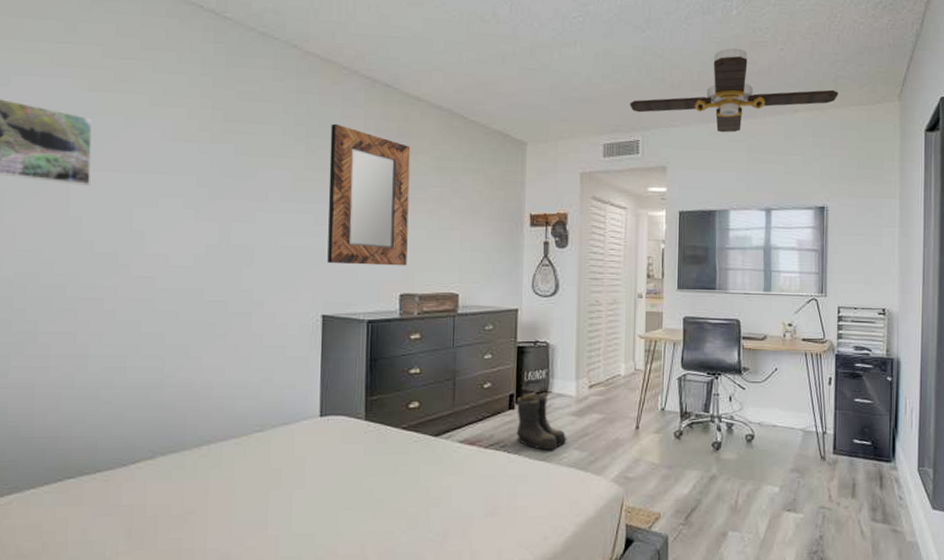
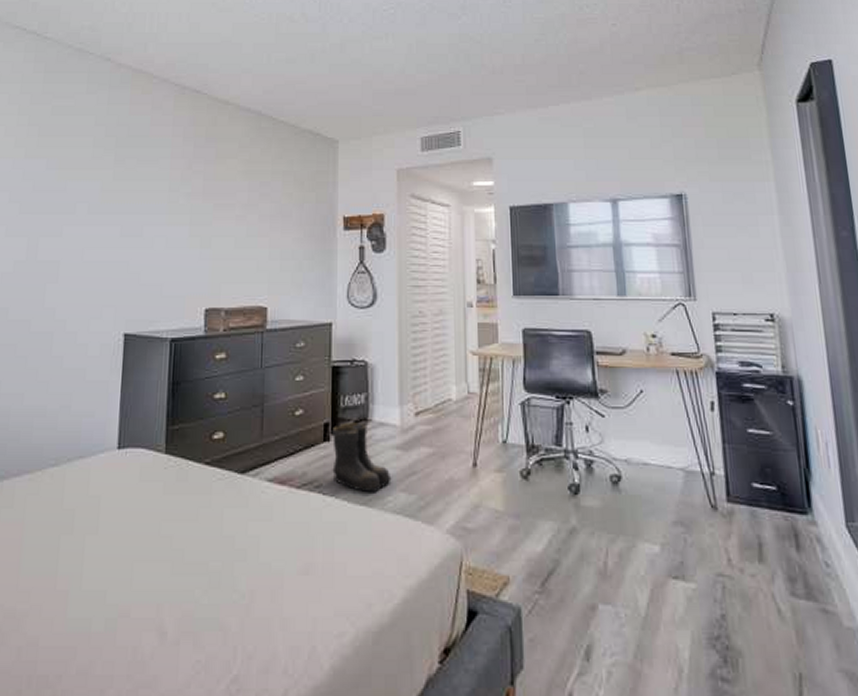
home mirror: present [327,123,411,266] -> none [131,132,218,278]
ceiling fan: present [630,47,838,133] -> none [448,27,685,118]

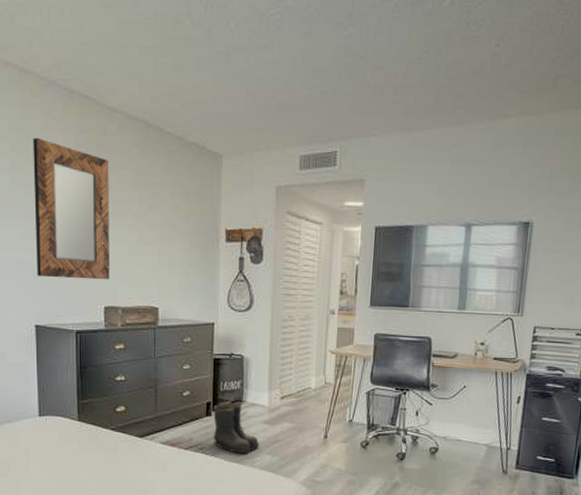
home mirror: none [131,132,218,278] -> present [32,137,110,280]

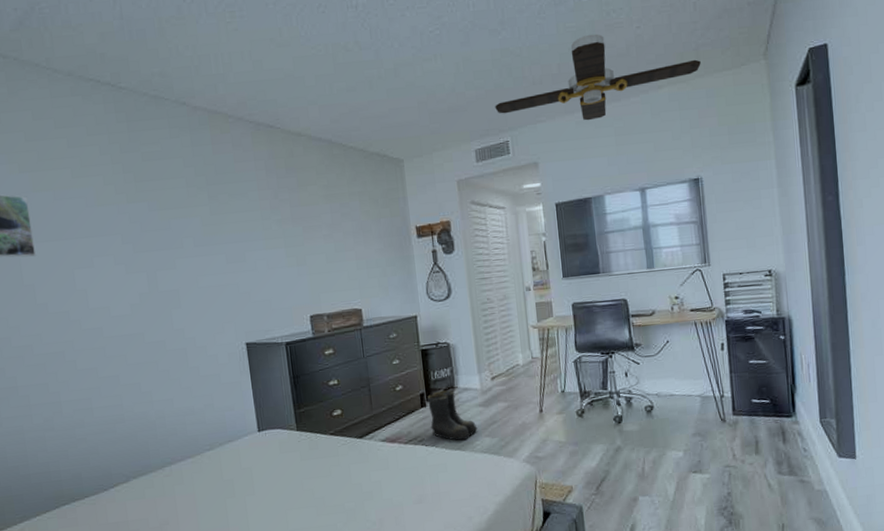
home mirror: present [32,137,110,280] -> none [226,169,312,296]
ceiling fan: none [328,45,557,142] -> present [495,34,701,121]

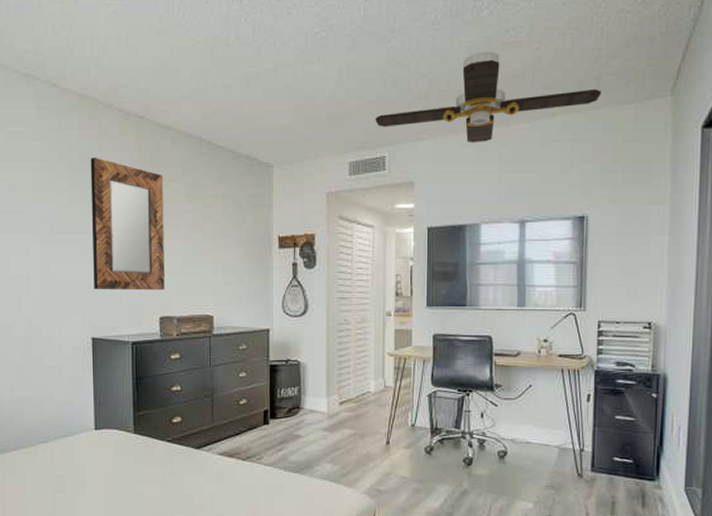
home mirror: none [226,169,312,296] -> present [90,157,165,290]
boots: present [426,390,478,441] -> none [270,410,320,464]

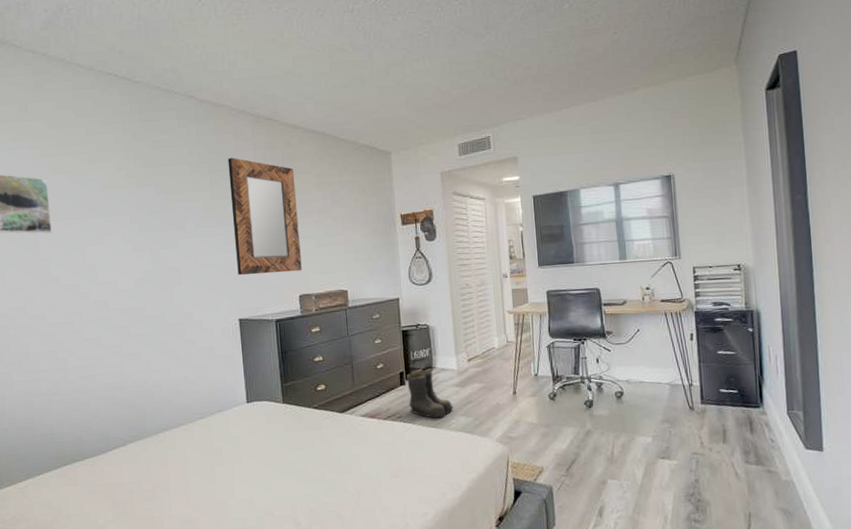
boots: none [270,410,320,464] -> present [406,370,454,419]
ceiling fan: present [375,51,601,143] -> none [478,38,674,119]

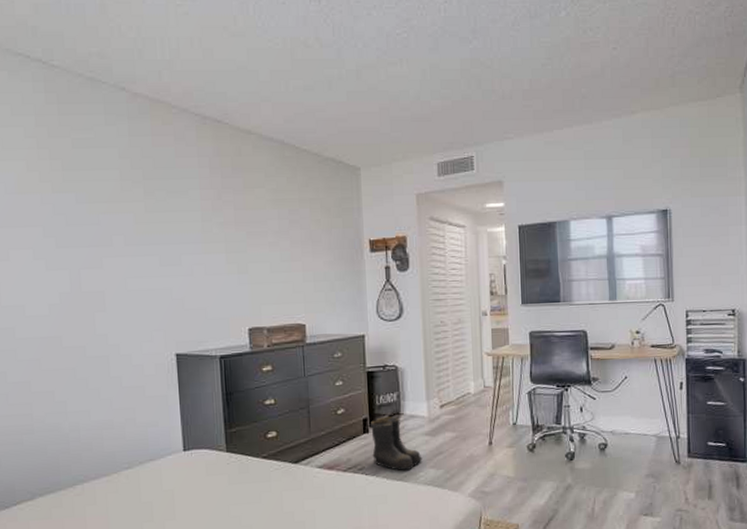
home mirror: present [227,157,302,275] -> none [166,163,253,303]

